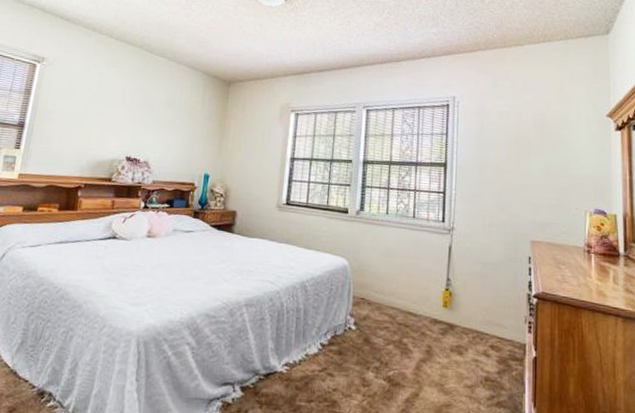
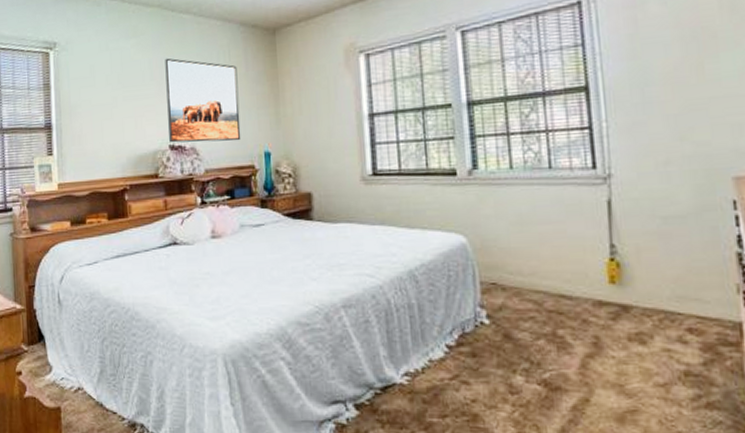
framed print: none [126,87,195,162] -> present [165,58,241,143]

